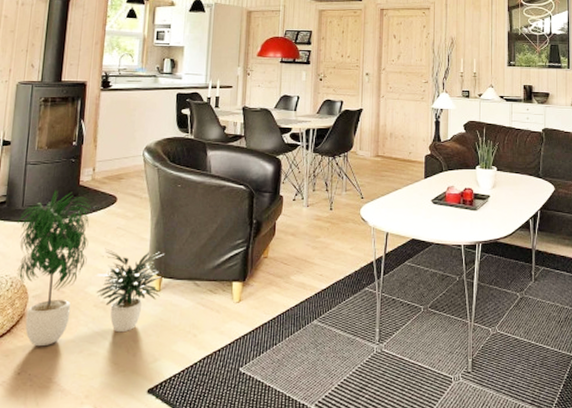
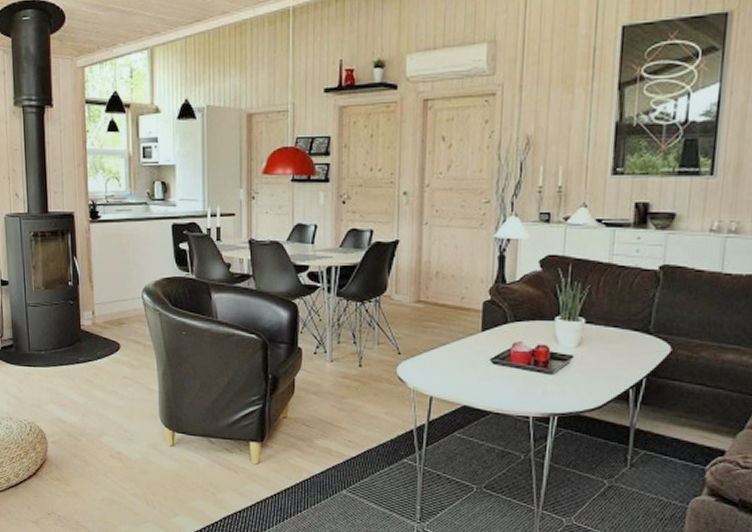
potted plant: present [16,189,164,347] -> none [26,333,175,491]

